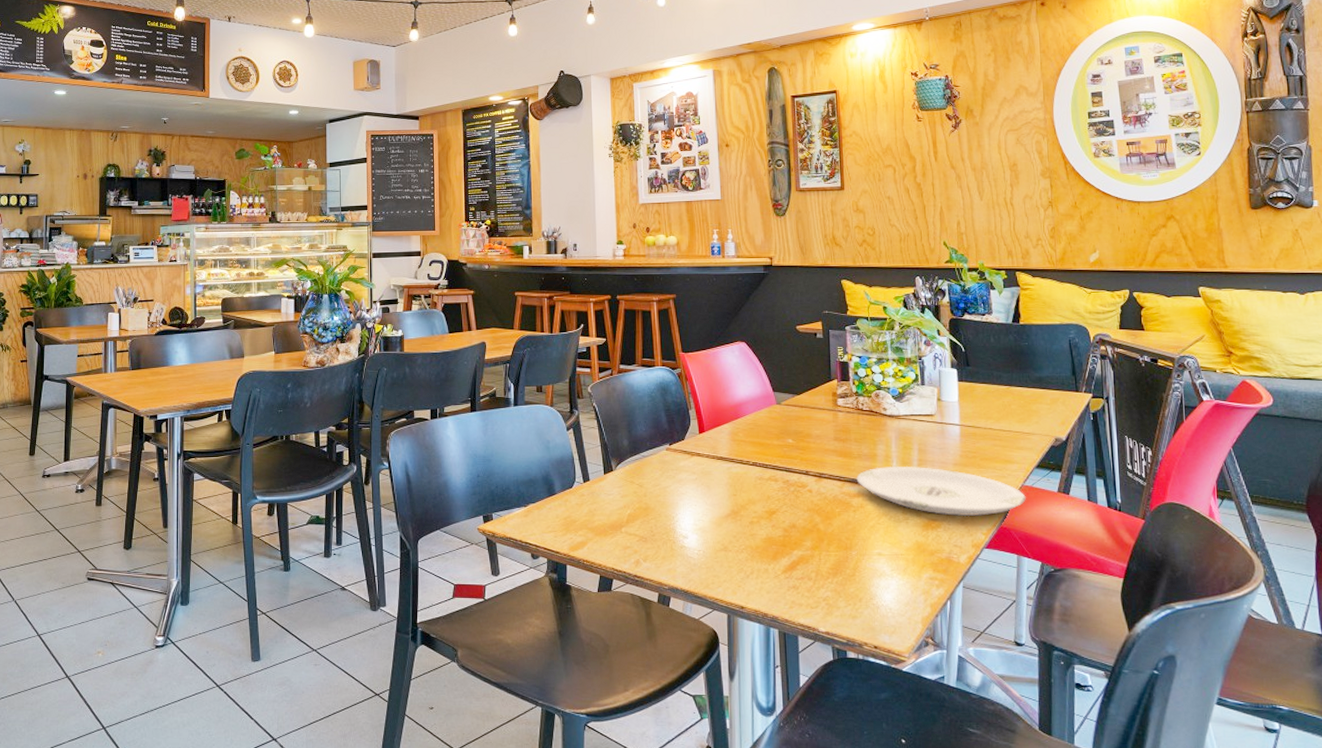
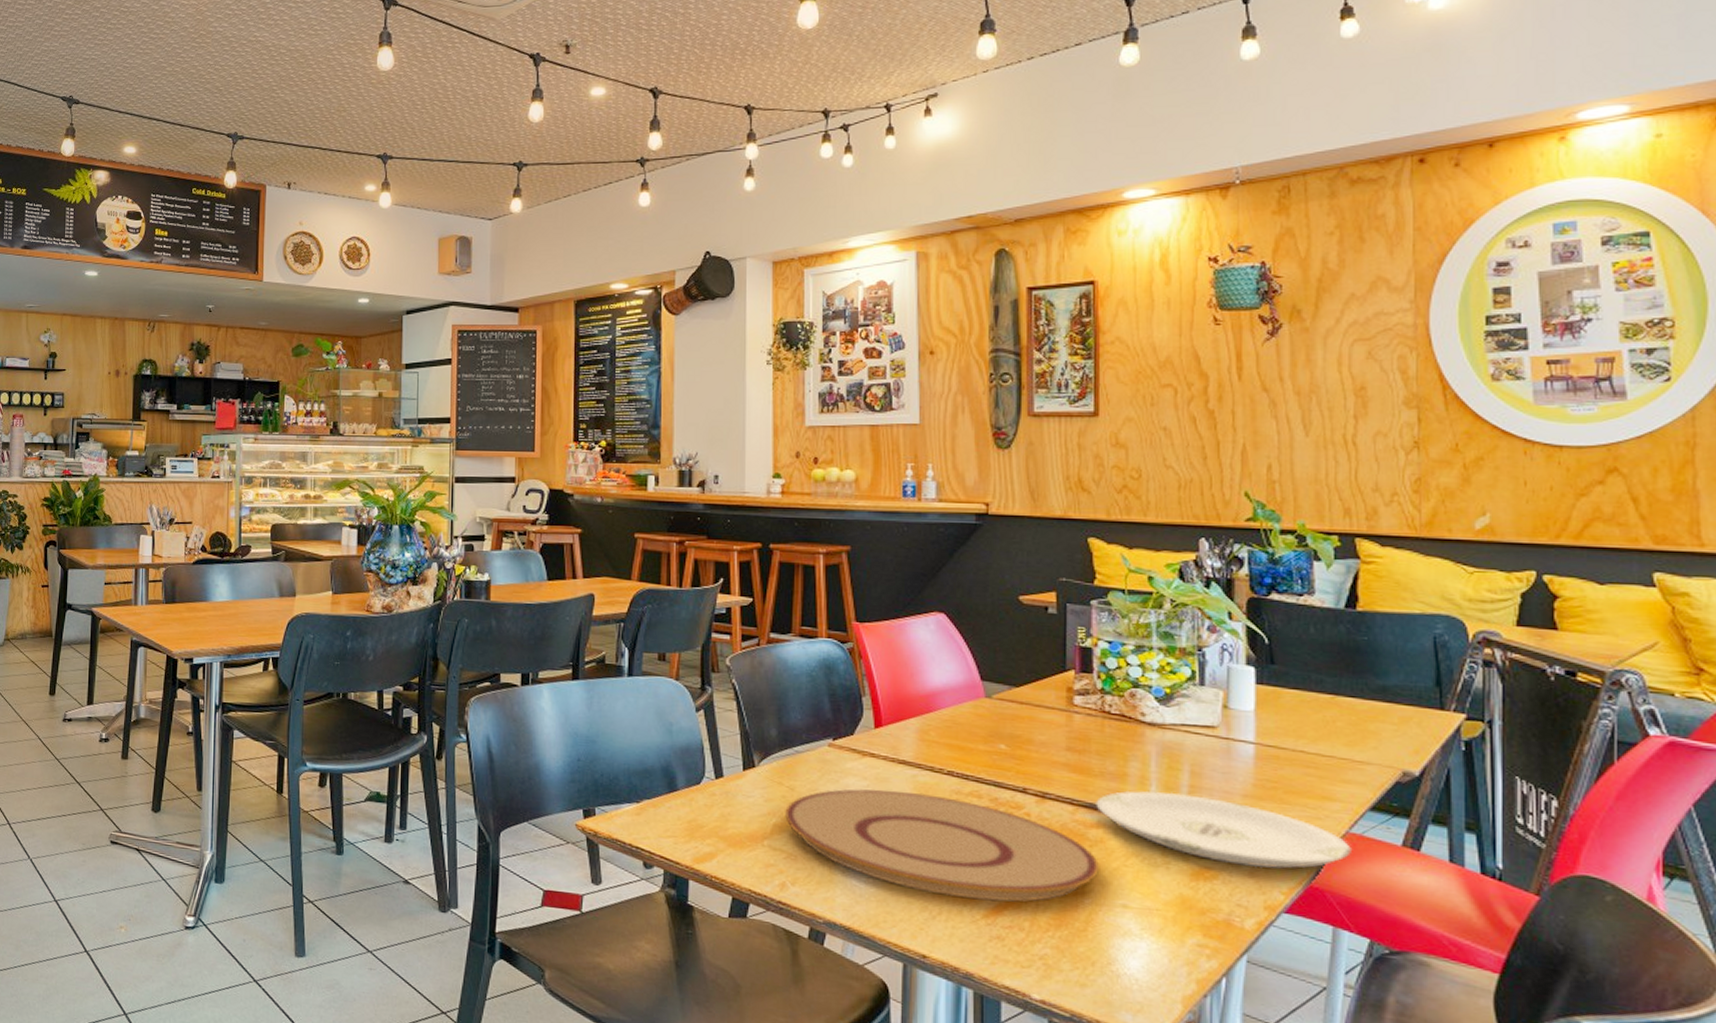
plate: none [637,481,861,560] -> present [785,789,1099,902]

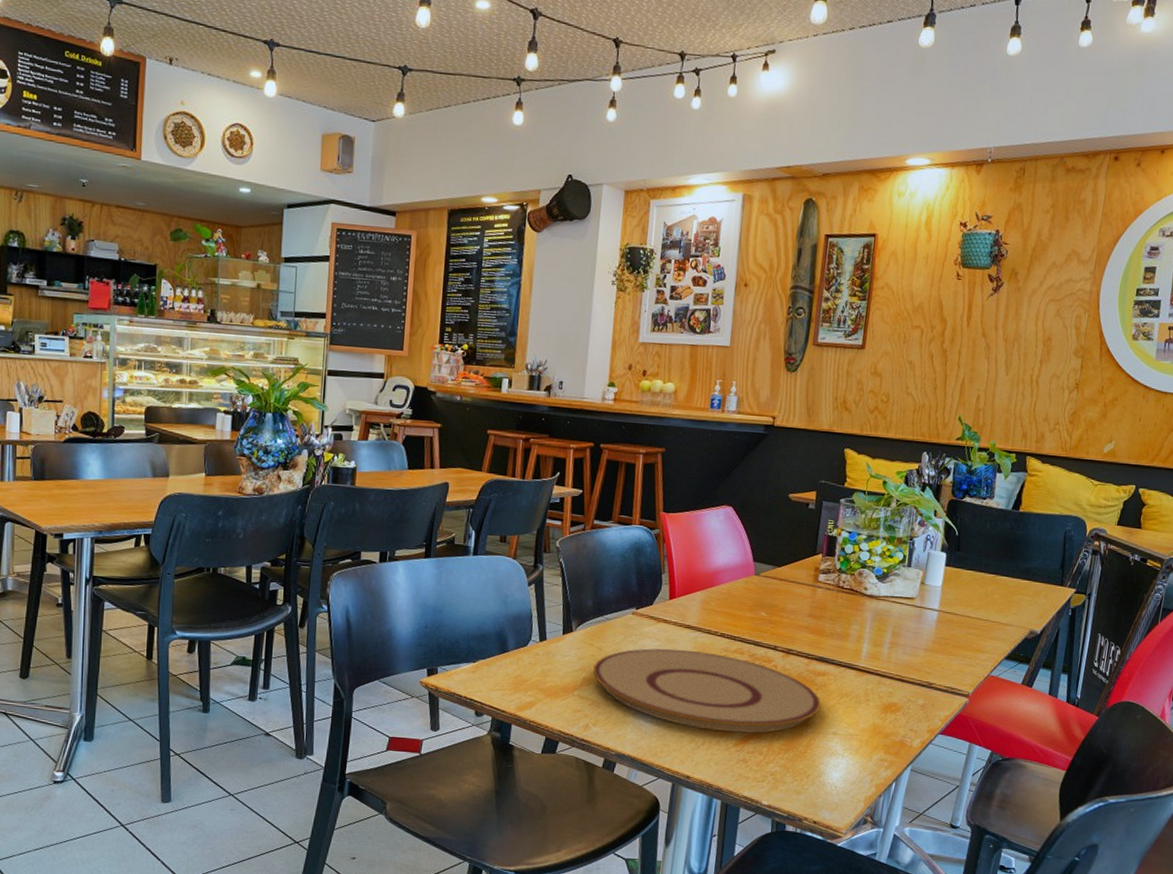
plate: present [1096,790,1351,869] -> none [824,646,990,703]

